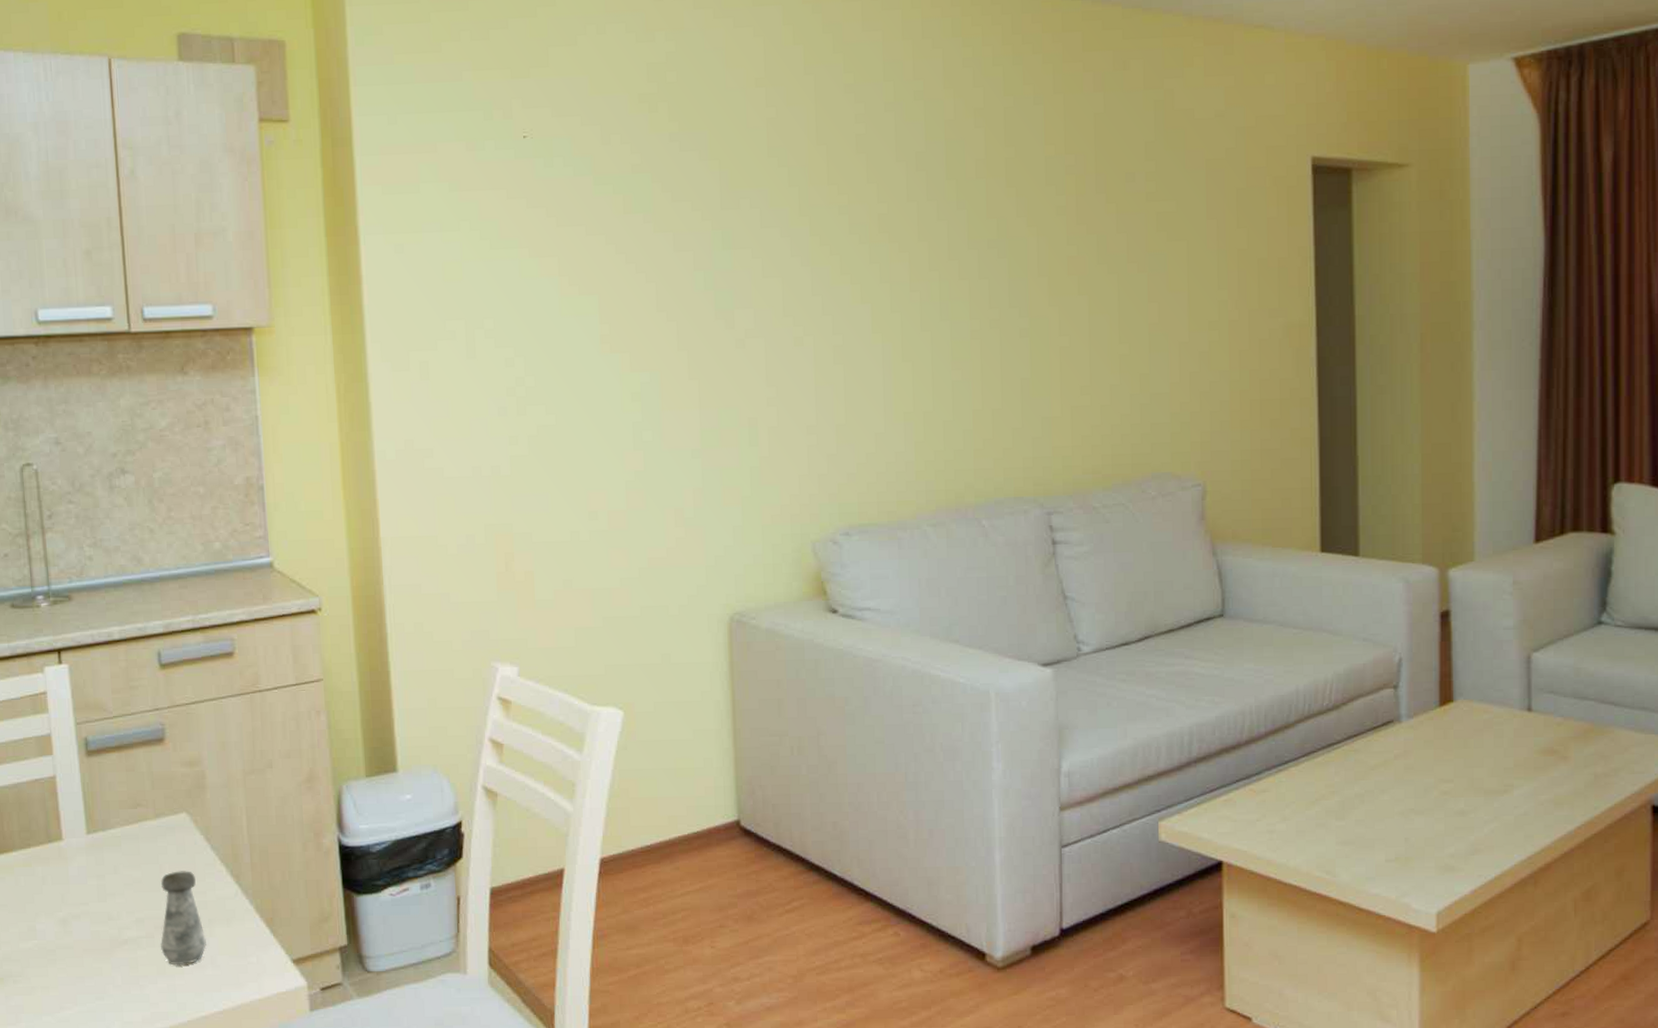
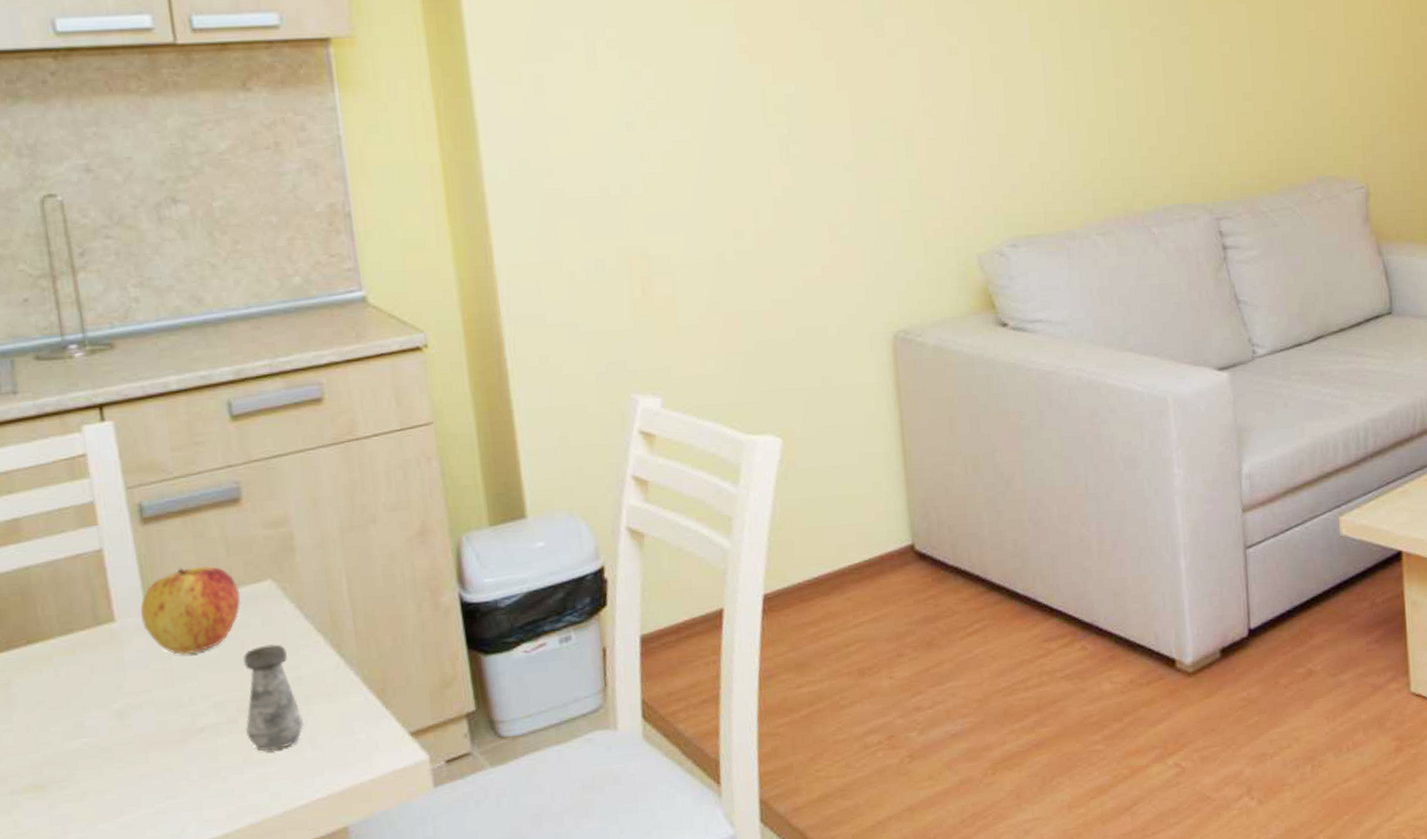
apple: none [82,797,162,874] -> present [140,566,241,655]

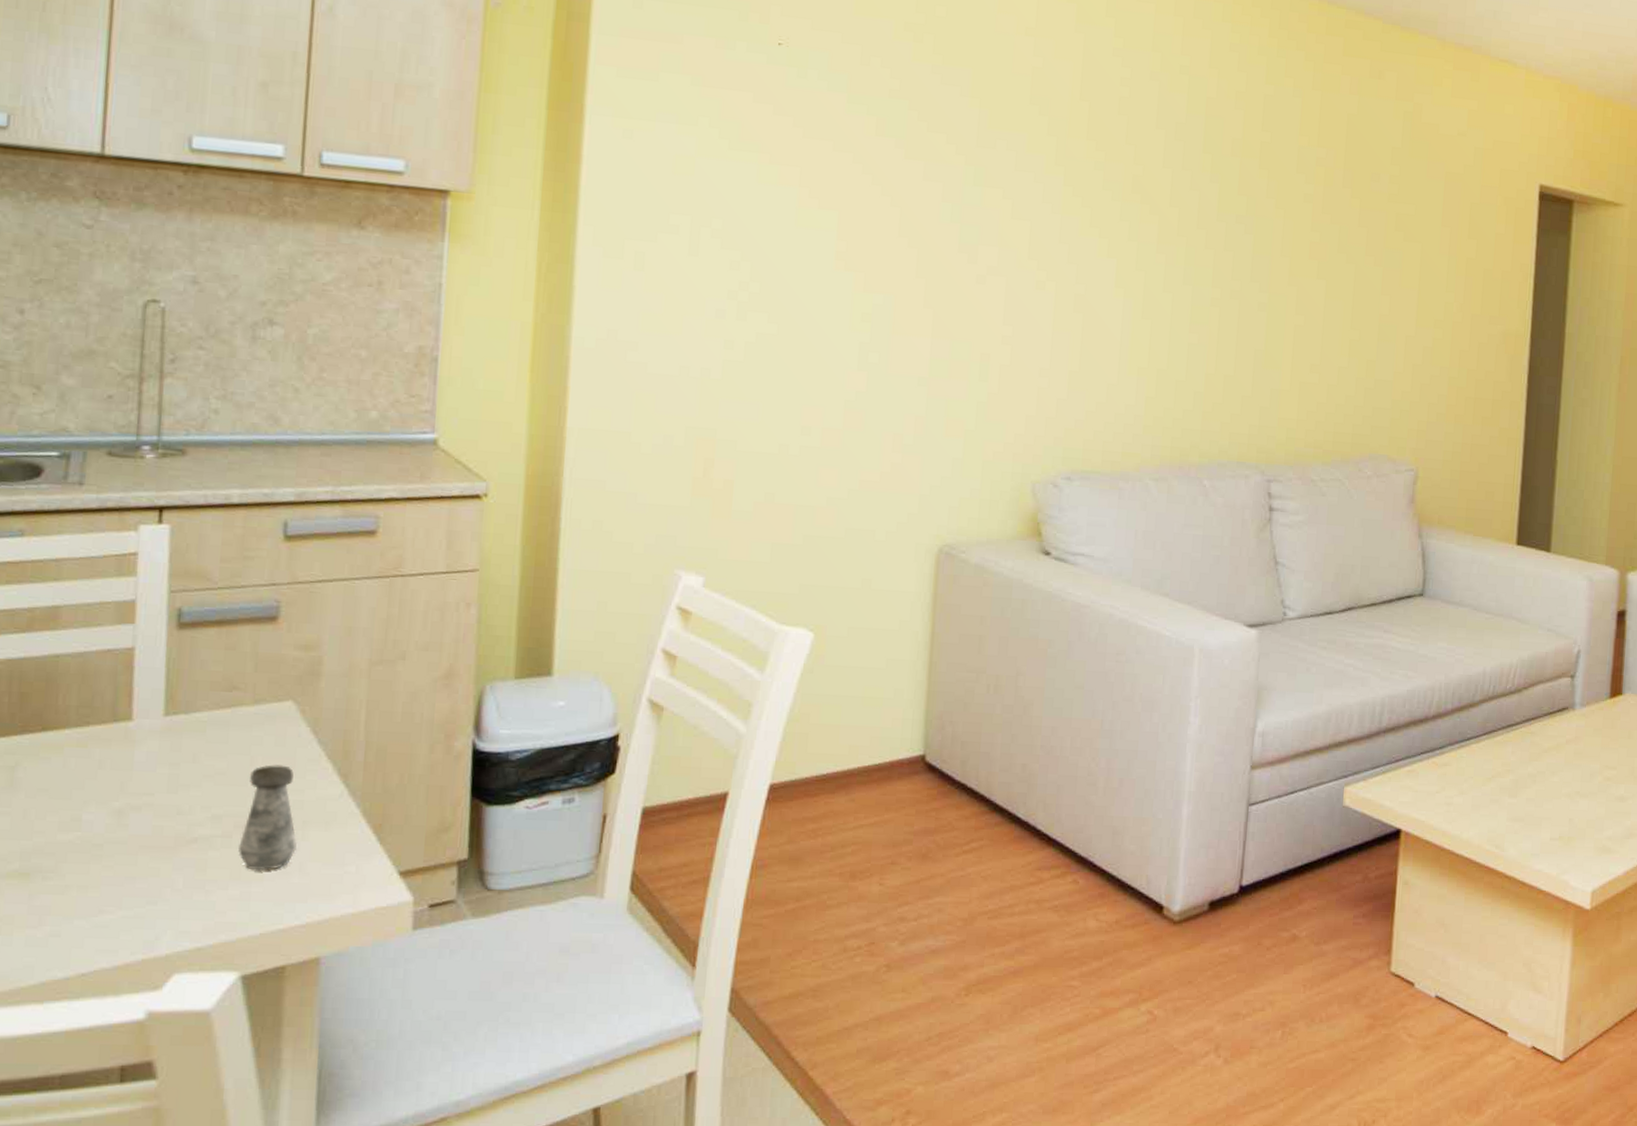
apple: present [140,566,241,655] -> none [157,677,260,764]

